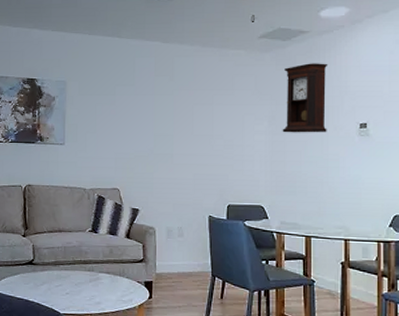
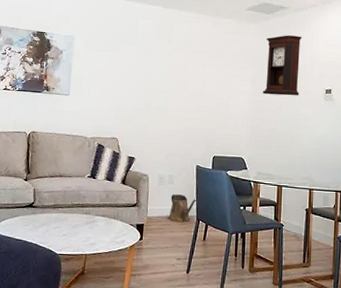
watering can: none [180,248,212,280] -> present [168,194,197,223]

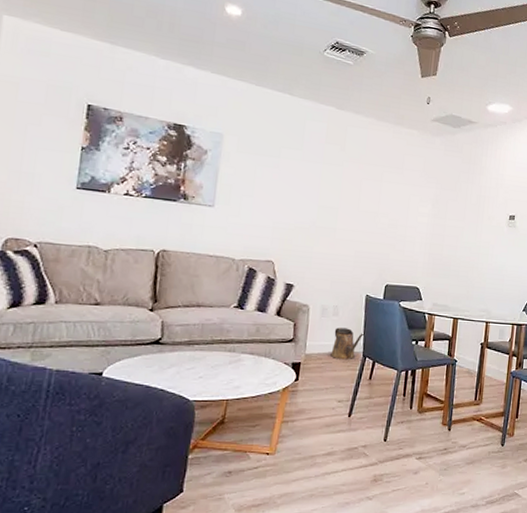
pendulum clock: present [262,35,303,96] -> none [443,152,490,221]

